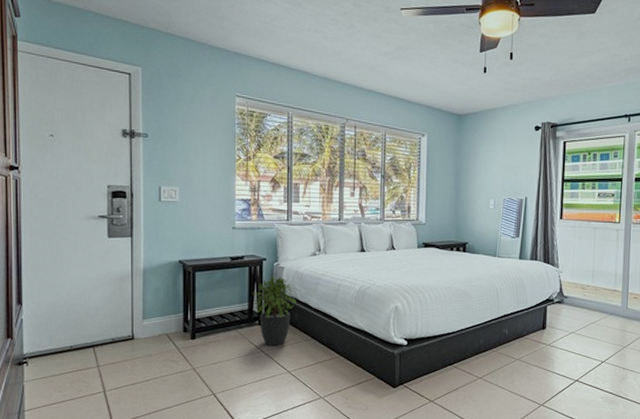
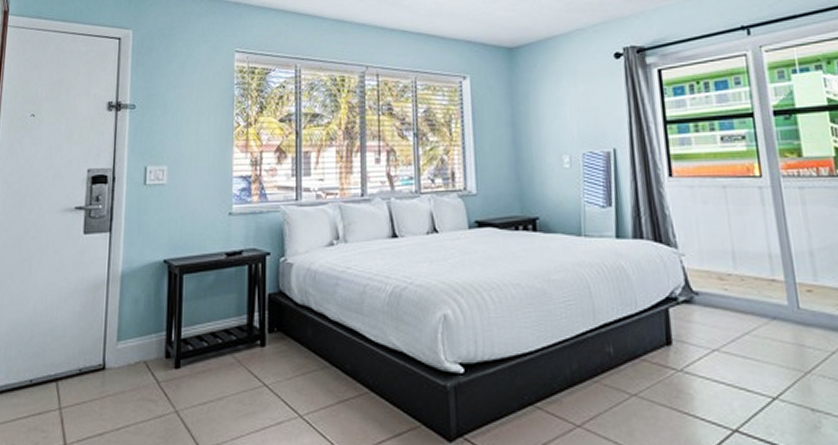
potted plant: present [253,276,297,346] -> none [253,276,309,377]

